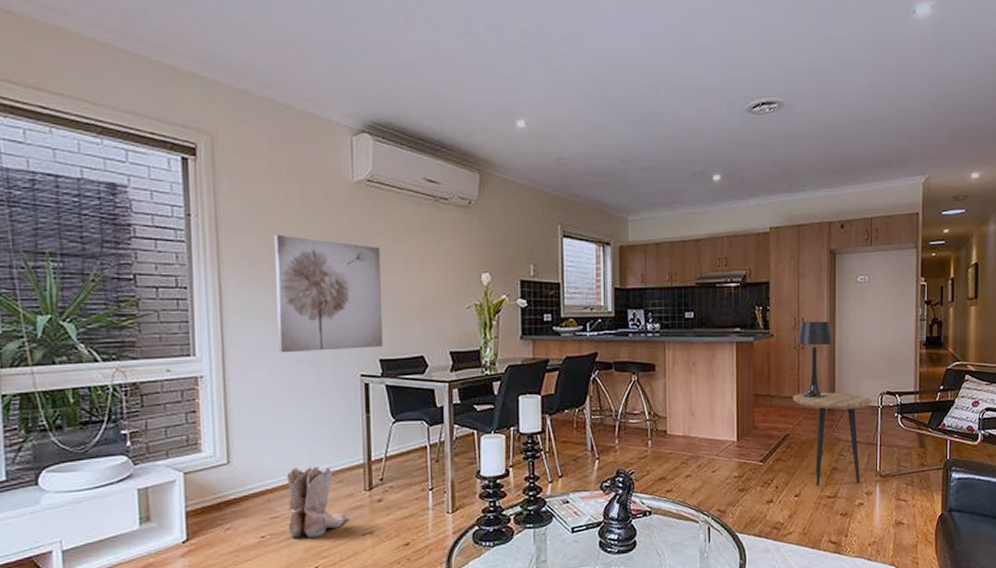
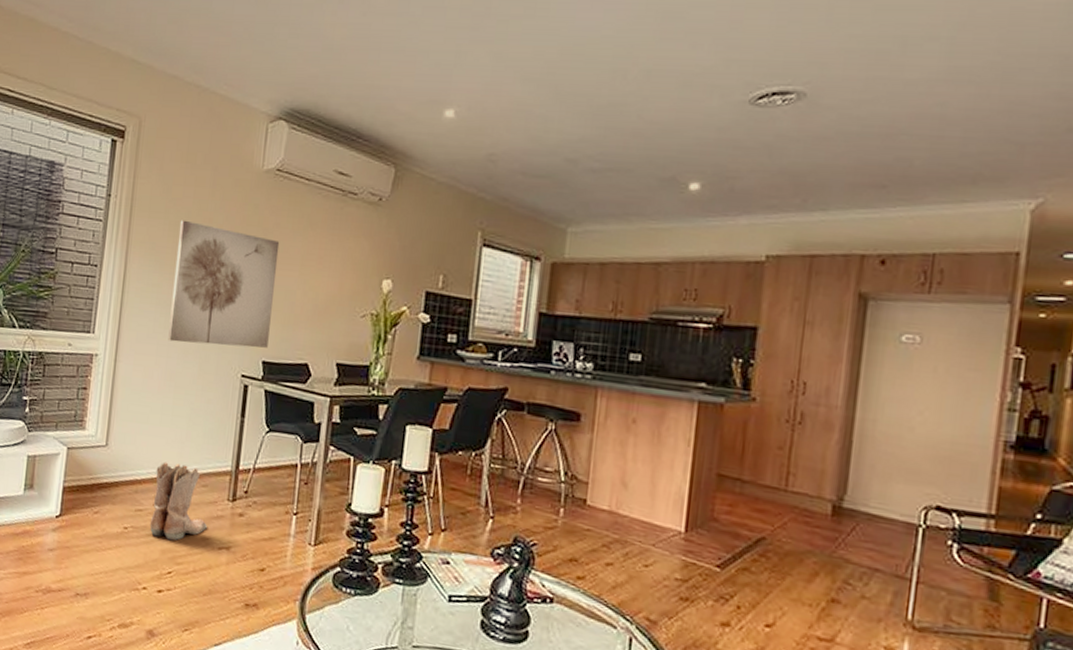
side table: present [793,392,872,486] -> none [776,484,908,631]
table lamp: present [797,321,833,398] -> none [791,386,850,498]

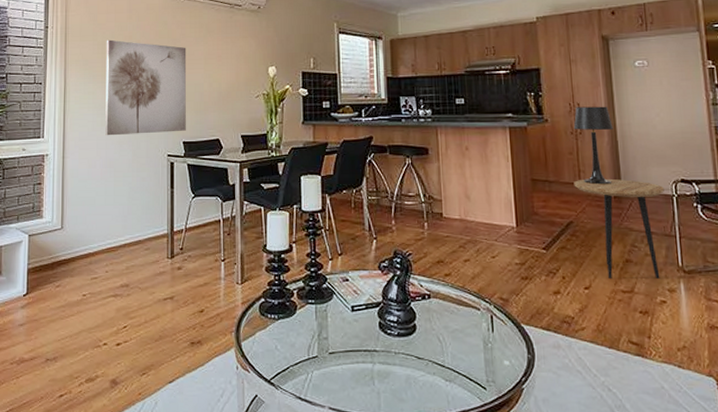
boots: present [149,462,207,541] -> none [104,234,152,300]
side table: none [776,484,908,631] -> present [574,178,664,278]
table lamp: none [791,386,850,498] -> present [573,106,613,185]

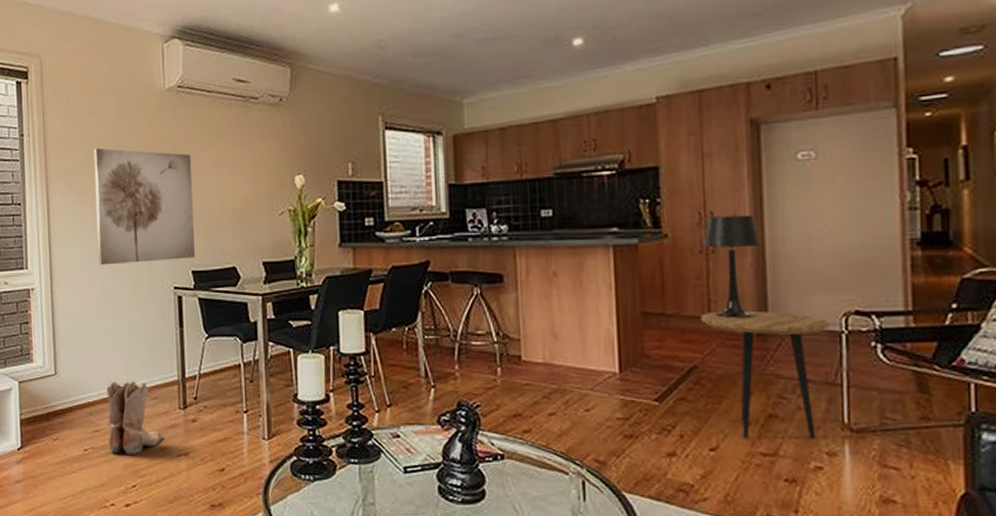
boots: none [104,234,152,300] -> present [106,381,163,455]

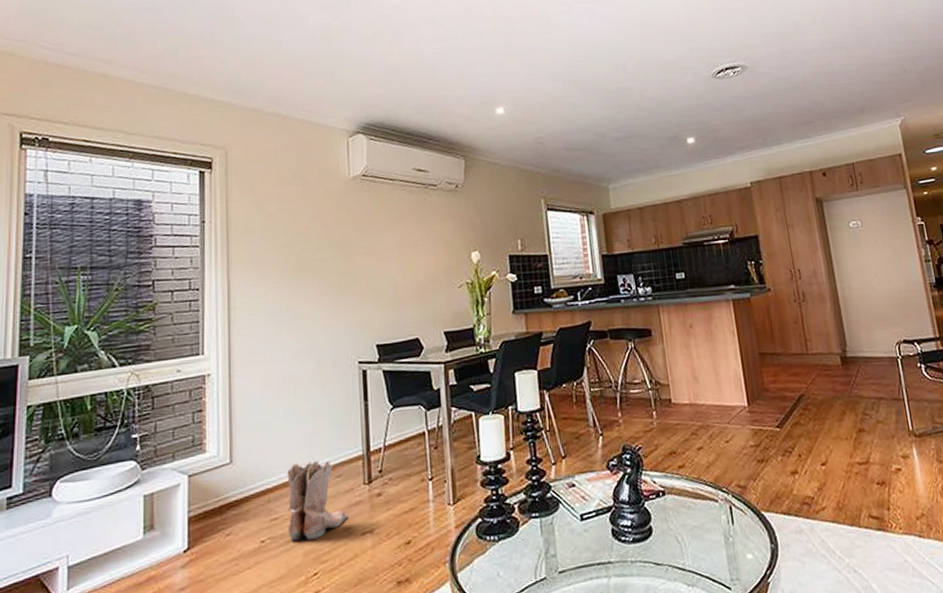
wall art: present [93,148,195,266] -> none [278,232,379,346]
side table: present [700,310,829,439] -> none [801,345,893,451]
table lamp: present [703,215,760,319] -> none [796,270,839,353]

